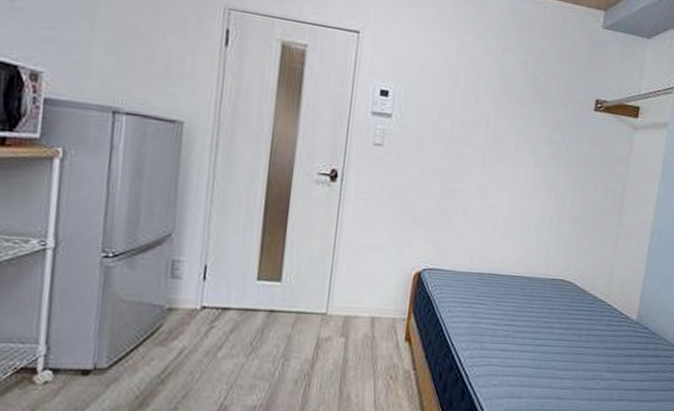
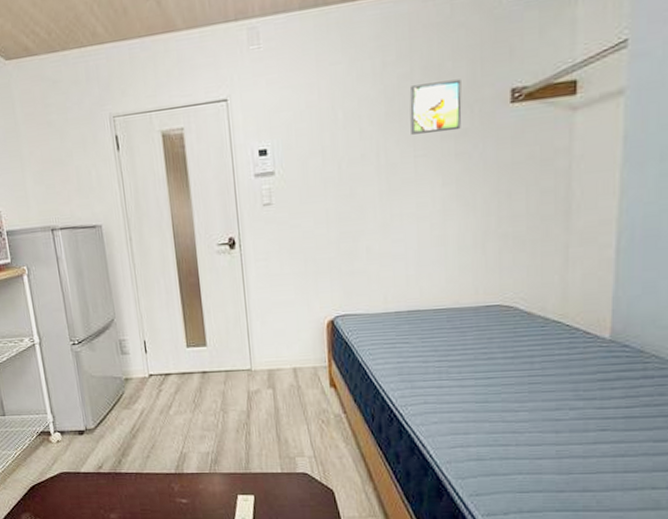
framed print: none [517,73,562,122] -> present [409,79,462,135]

